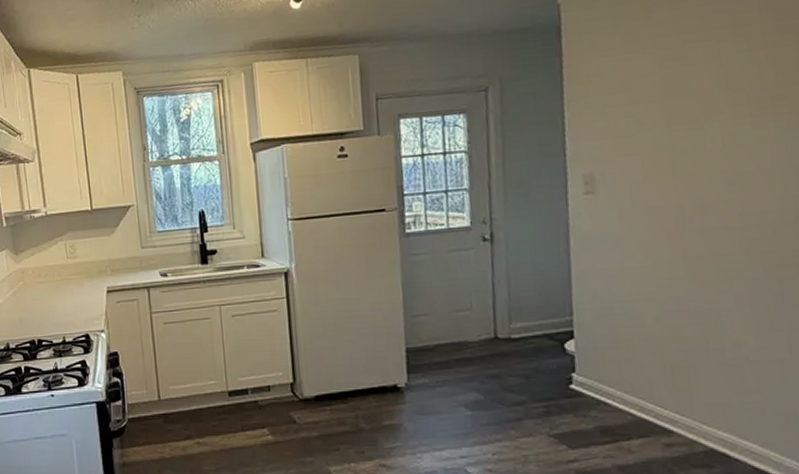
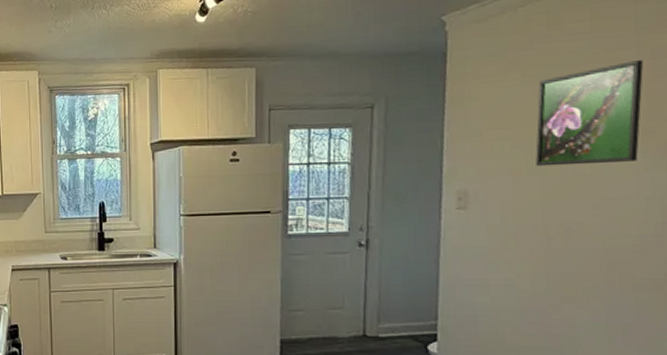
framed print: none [660,24,771,143] -> present [535,60,643,167]

